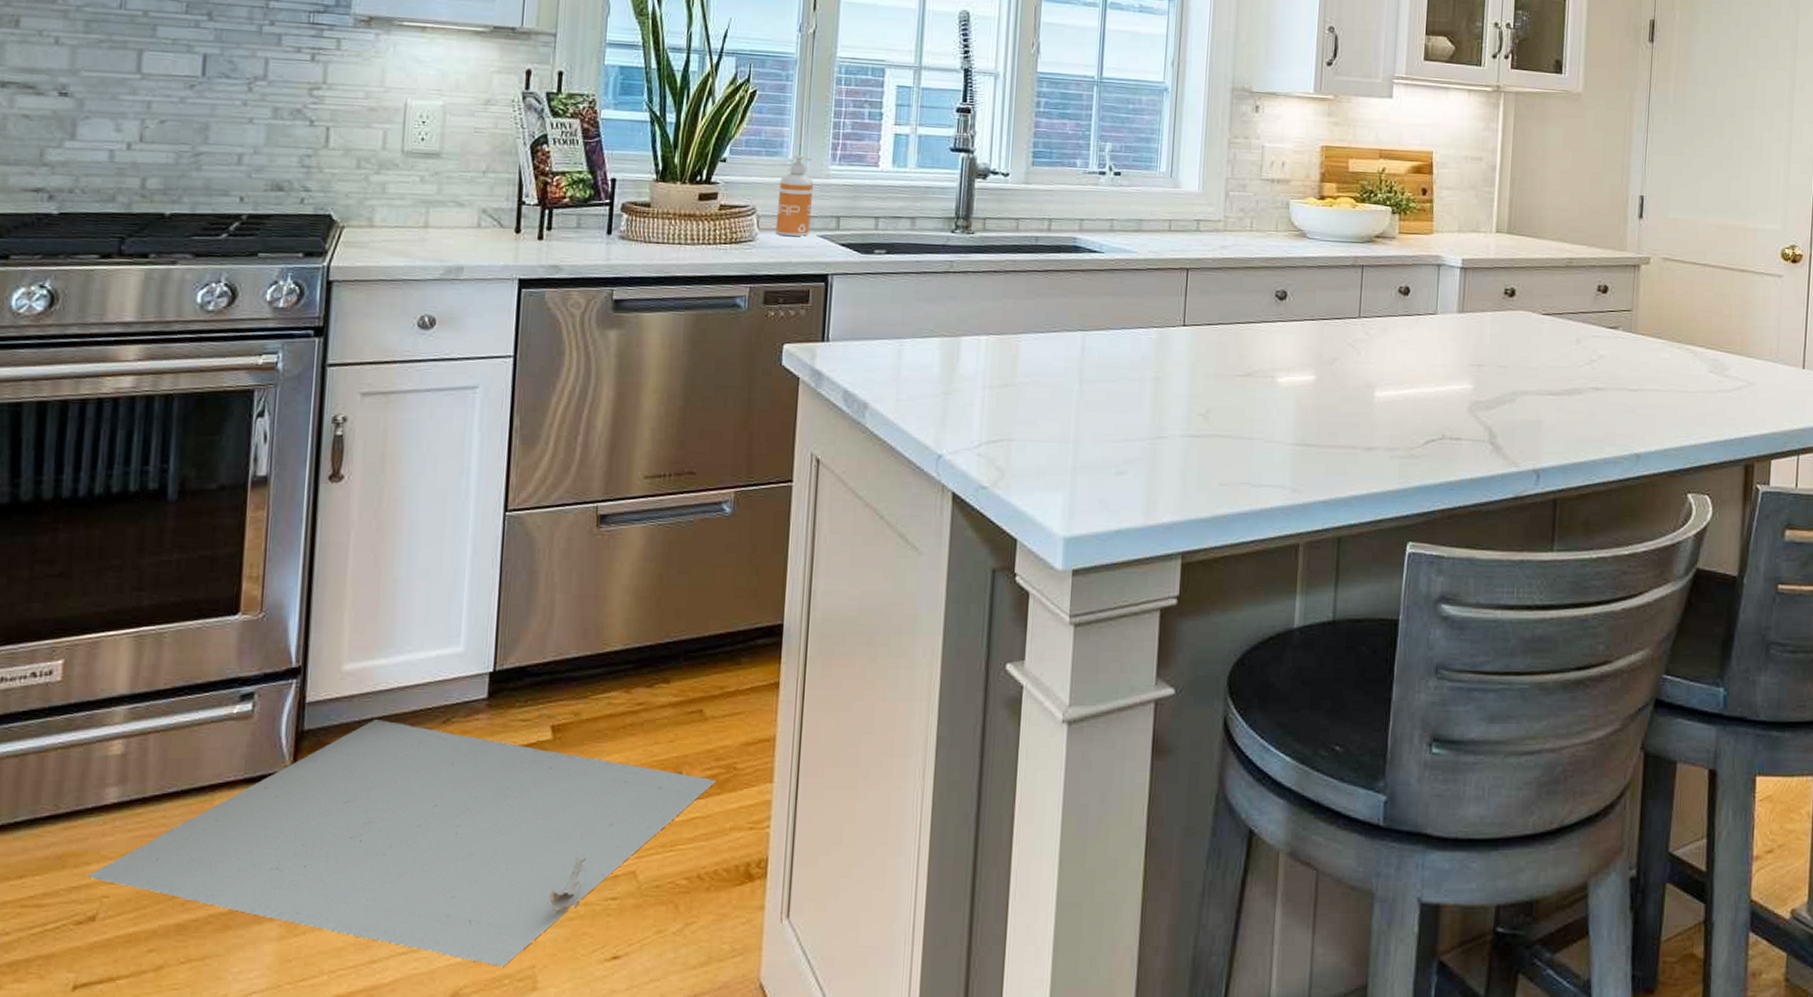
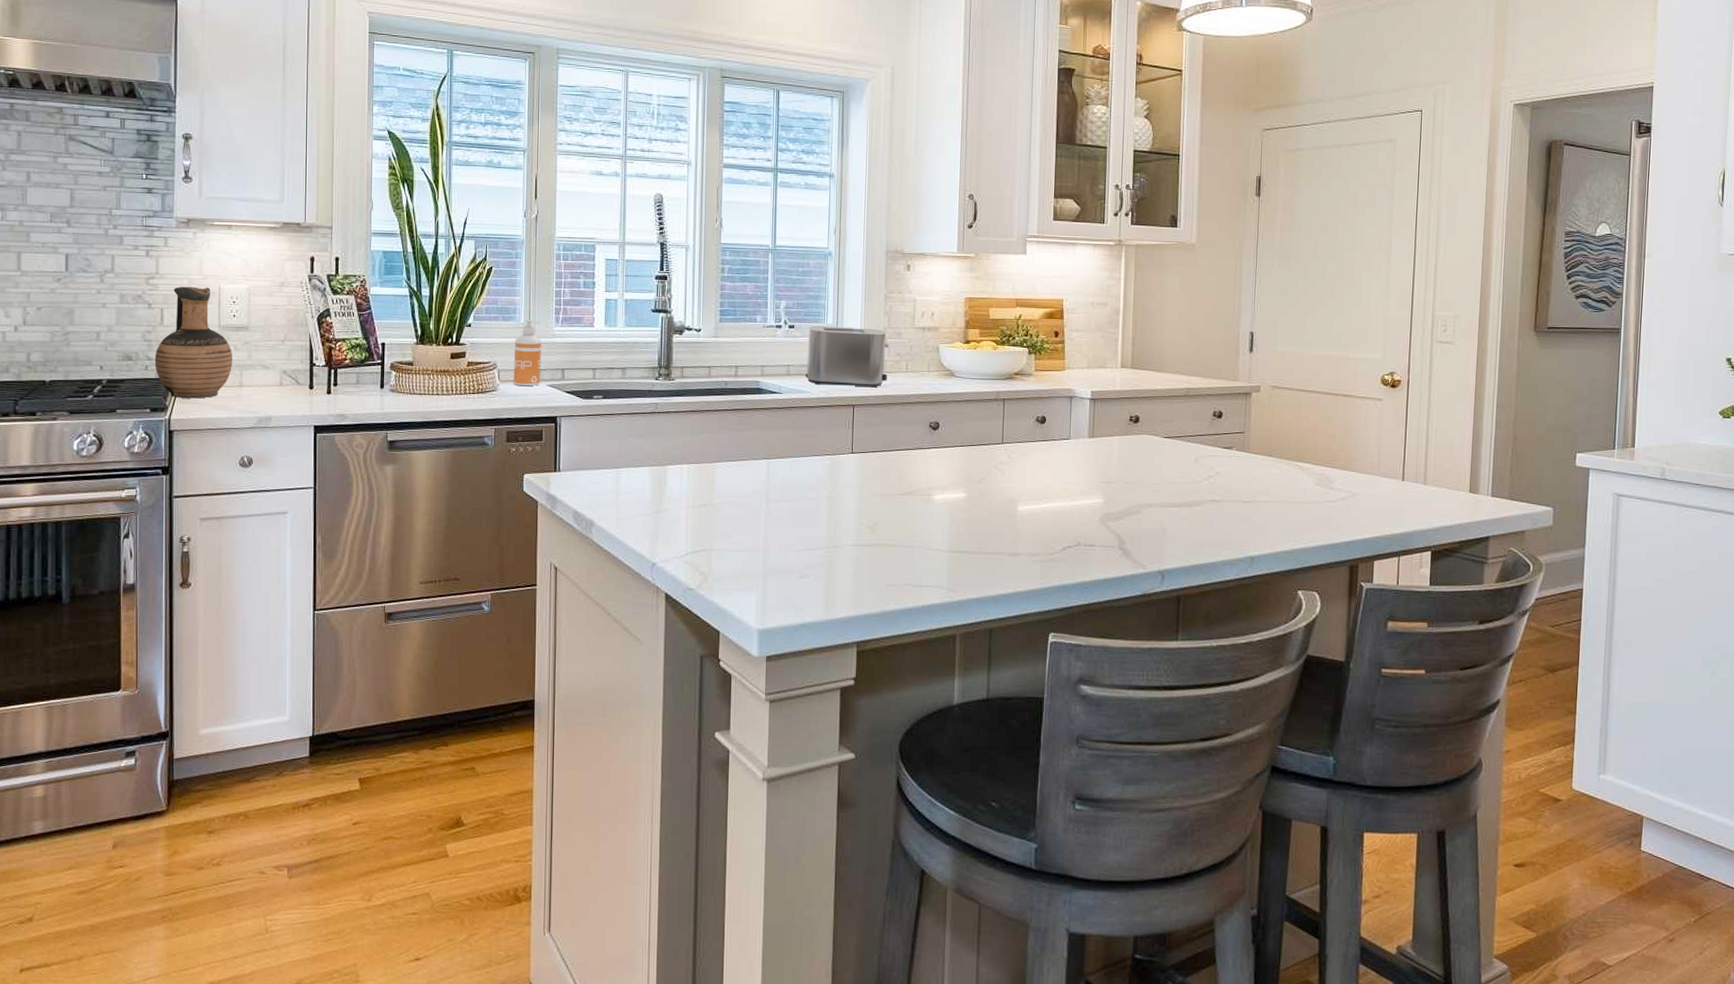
door mat: present [88,719,717,967] -> none [25,772,488,964]
ceramic jug: none [313,100,417,242] -> present [154,286,232,399]
toaster: none [1131,173,1232,249] -> present [805,326,889,388]

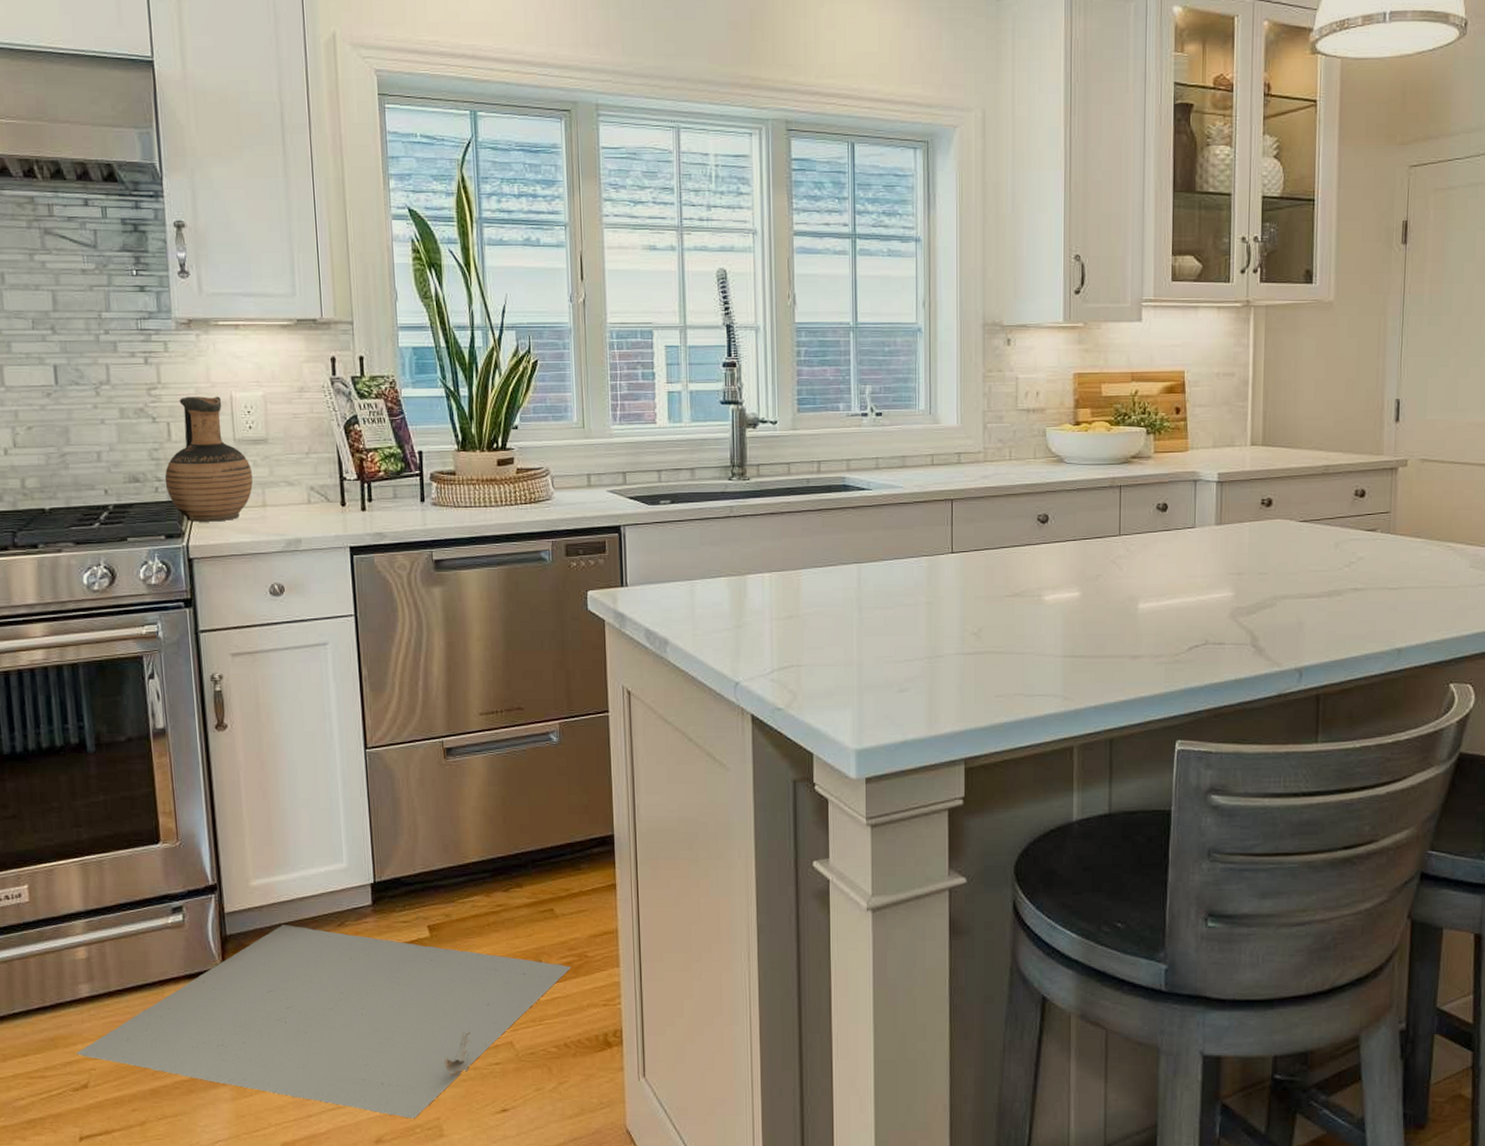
door mat: none [25,772,488,964] -> present [76,925,572,1119]
soap dispenser: present [513,319,541,387] -> none [568,418,600,494]
toaster: present [805,326,889,388] -> none [896,412,990,479]

